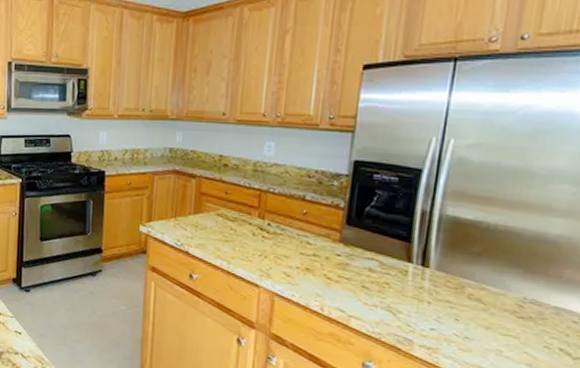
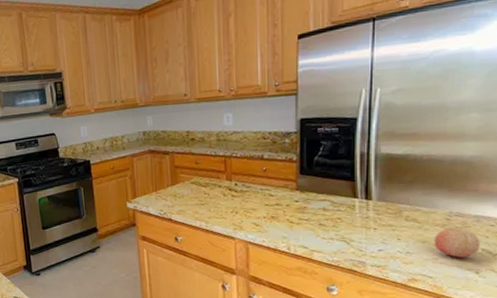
fruit: none [500,316,559,356] -> present [434,228,481,258]

